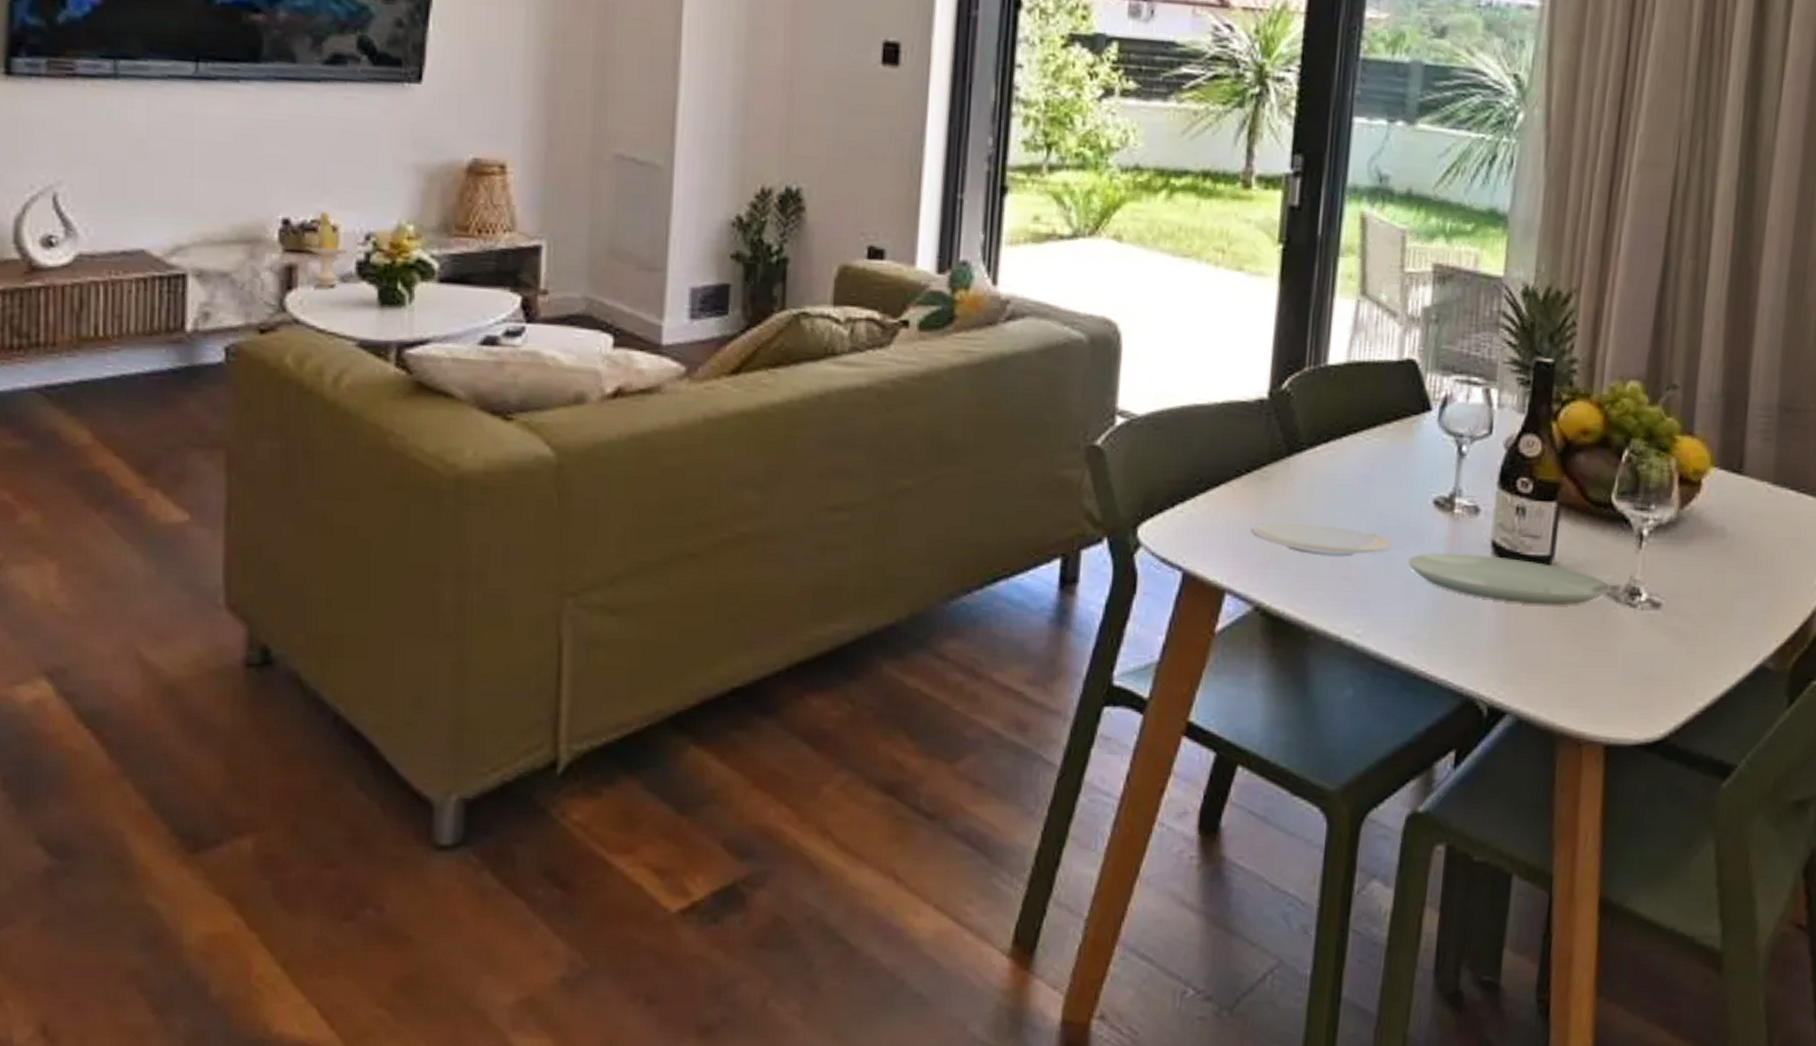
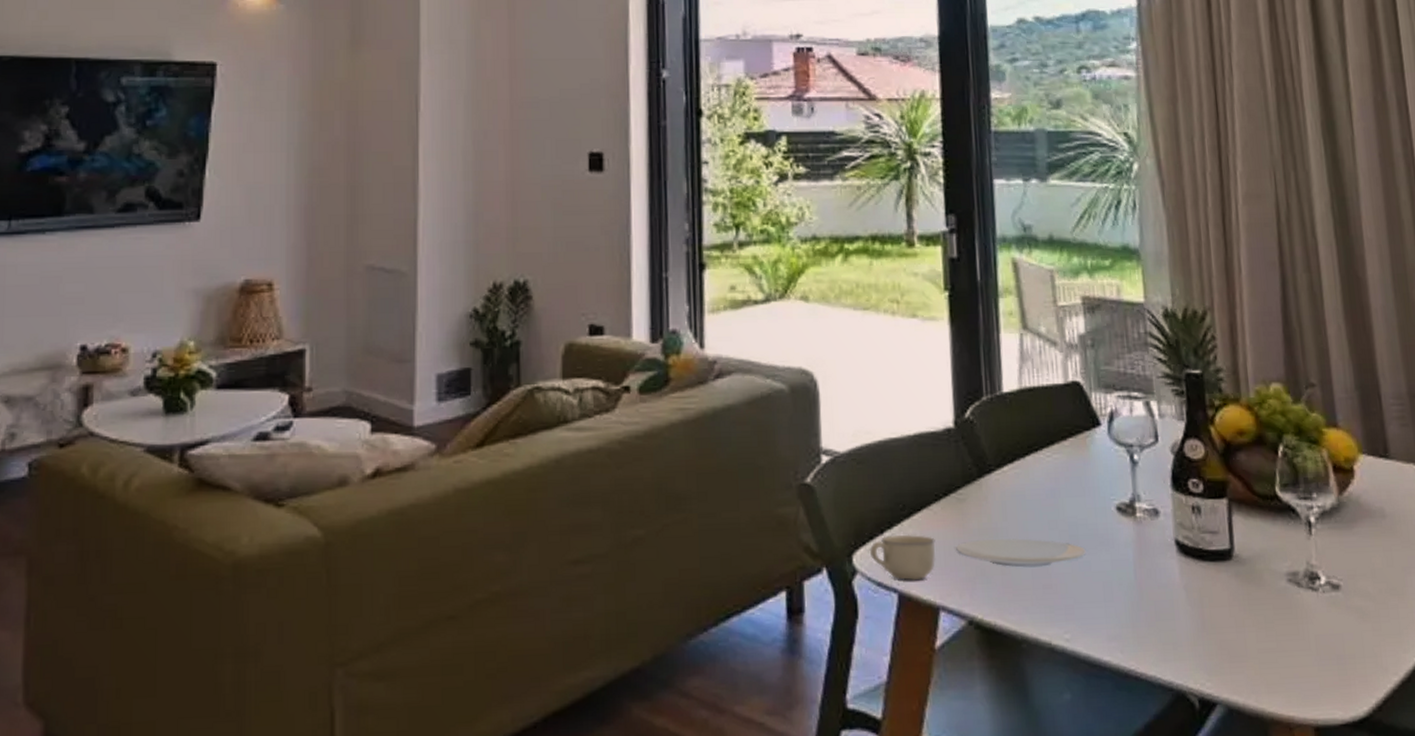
candle: present [305,212,348,292] -> none [100,337,137,406]
cup: none [1157,510,1230,560] -> present [869,534,935,581]
plate: present [1408,553,1610,606] -> none [1102,553,1290,596]

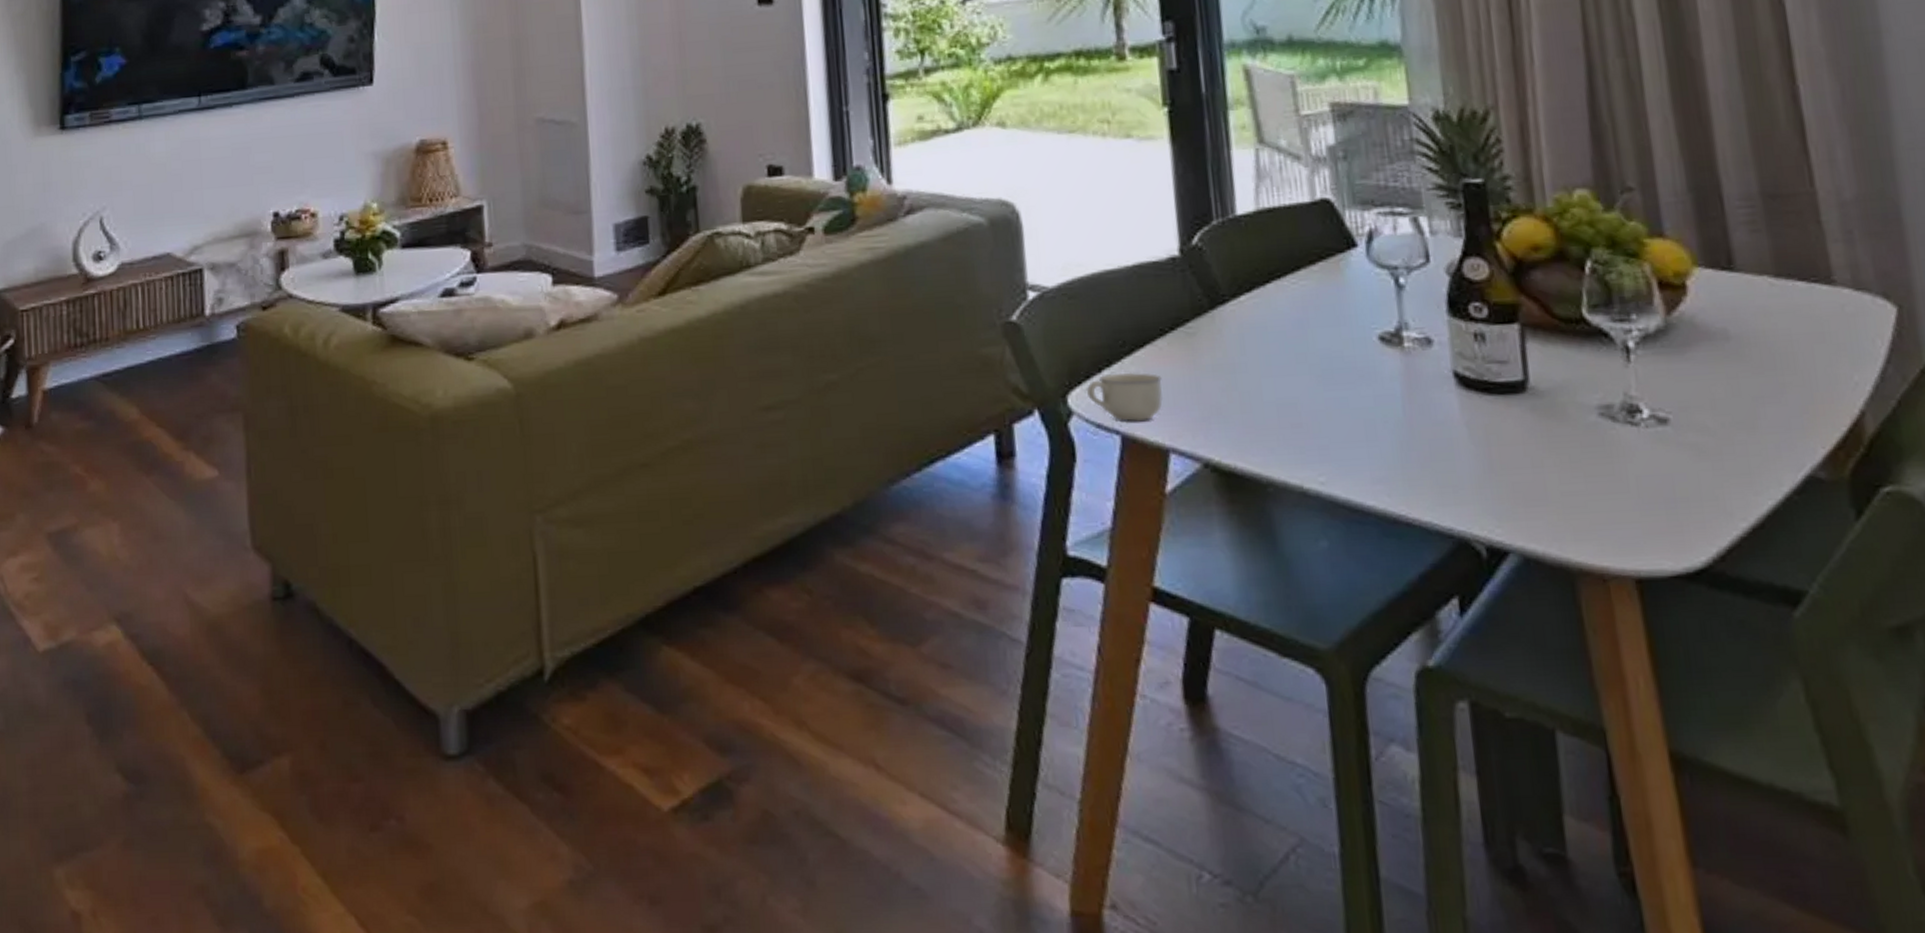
plate: present [956,538,1086,568] -> none [1186,373,1343,406]

